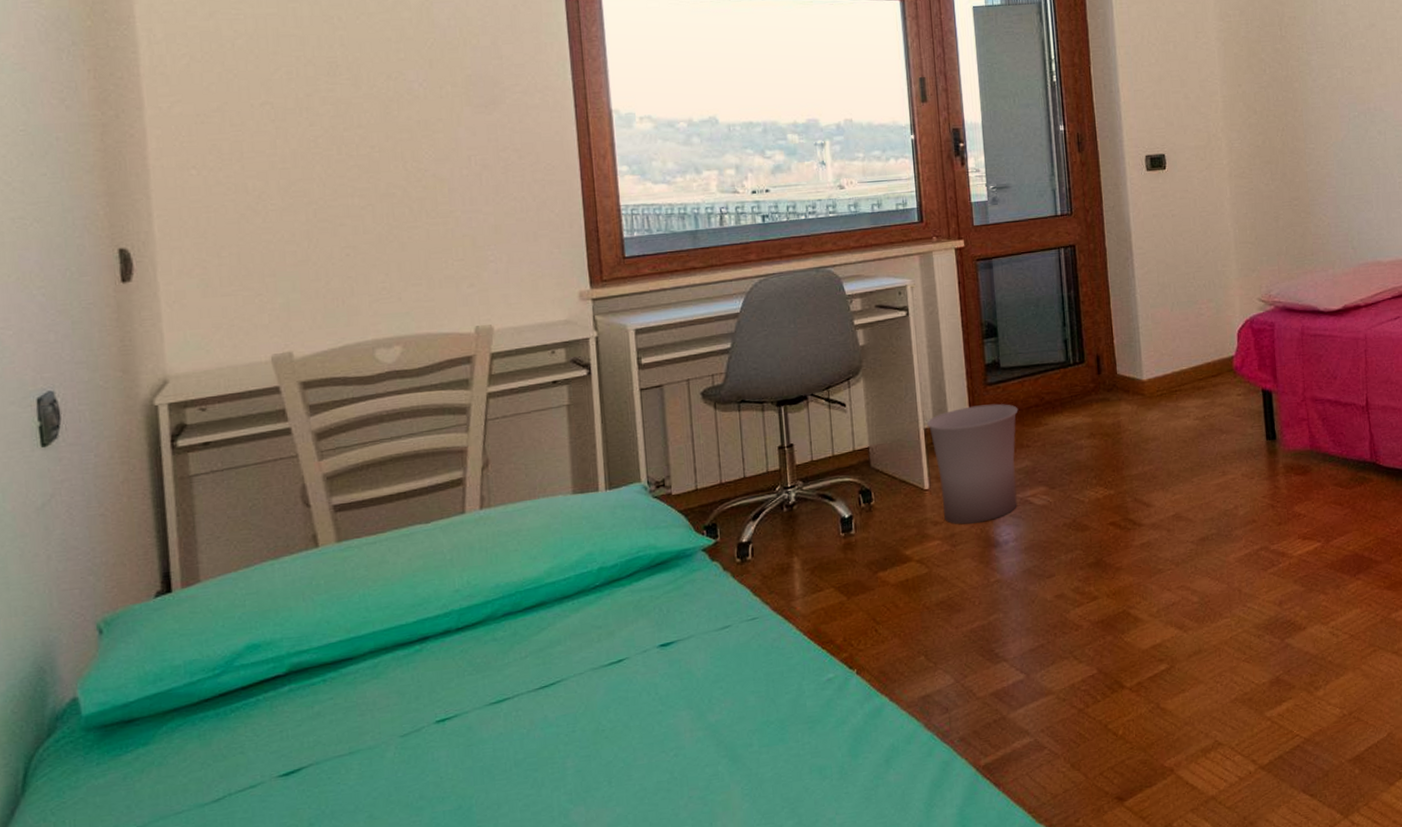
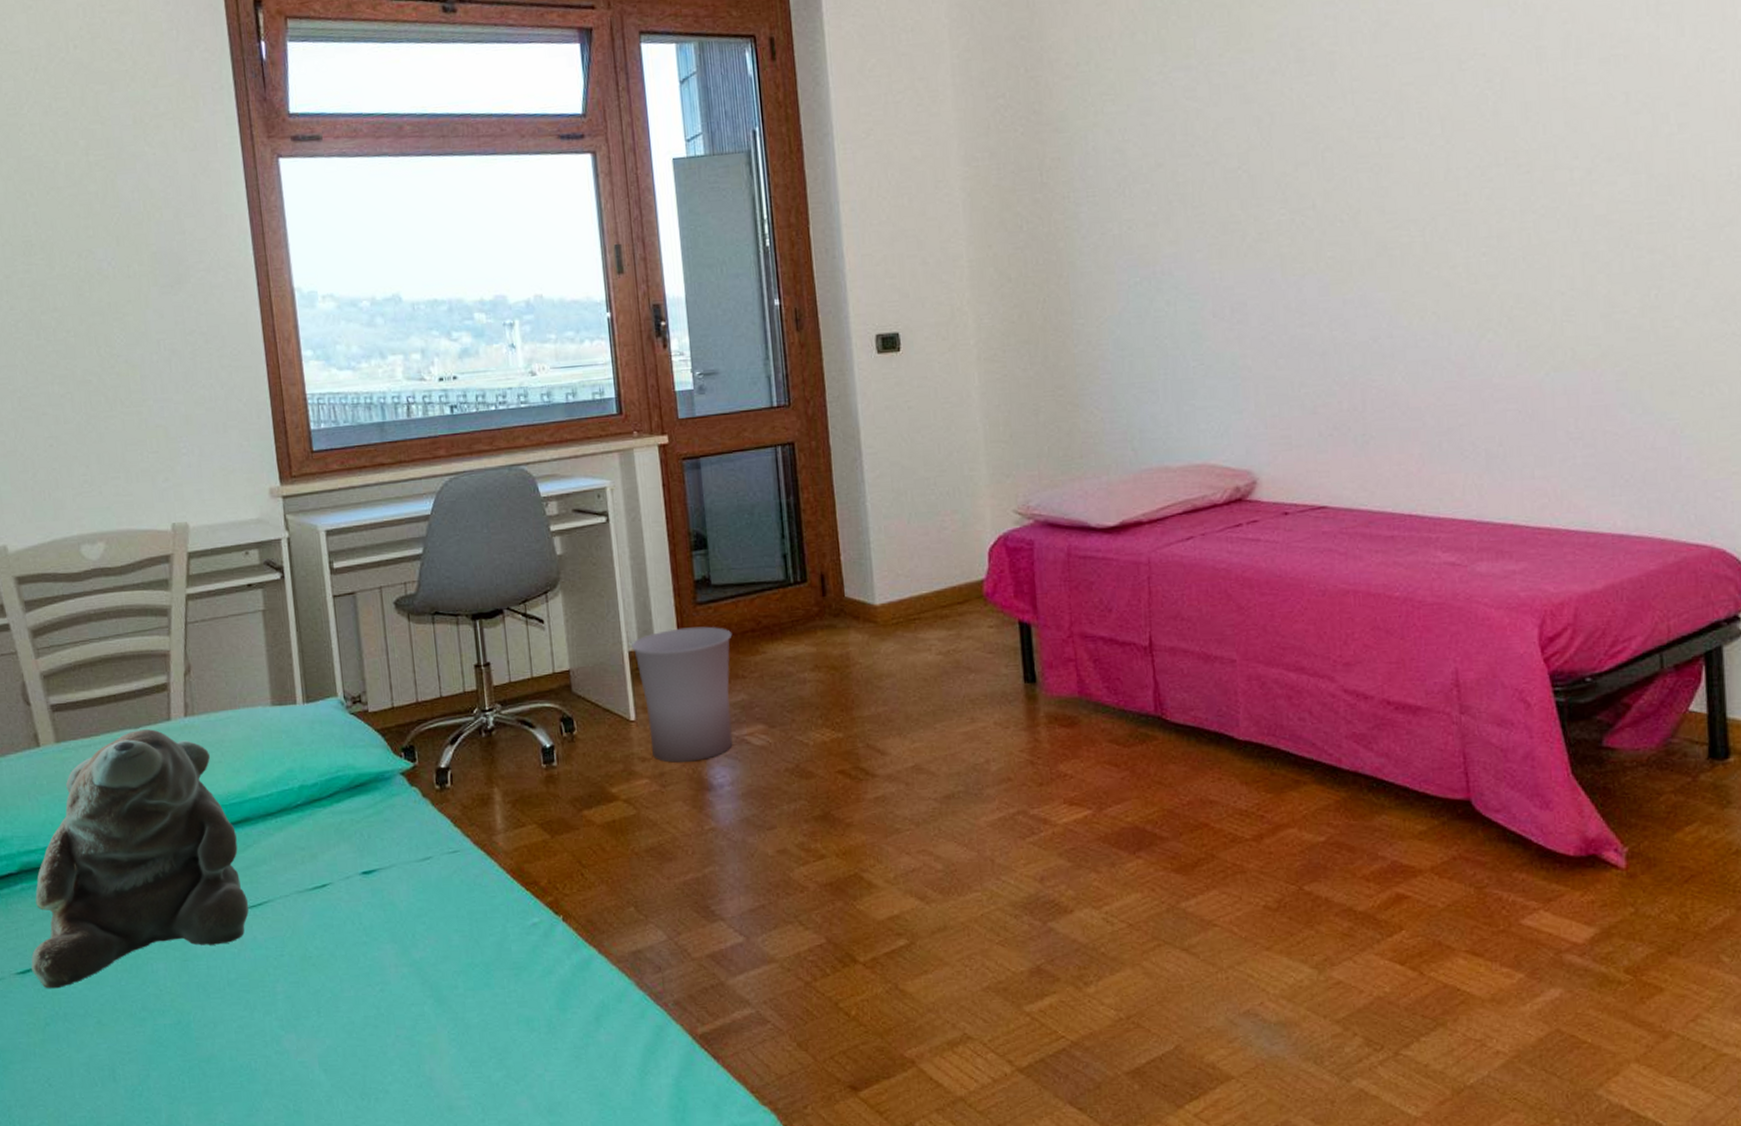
stuffed animal: none [296,523,541,788] -> present [31,729,249,989]

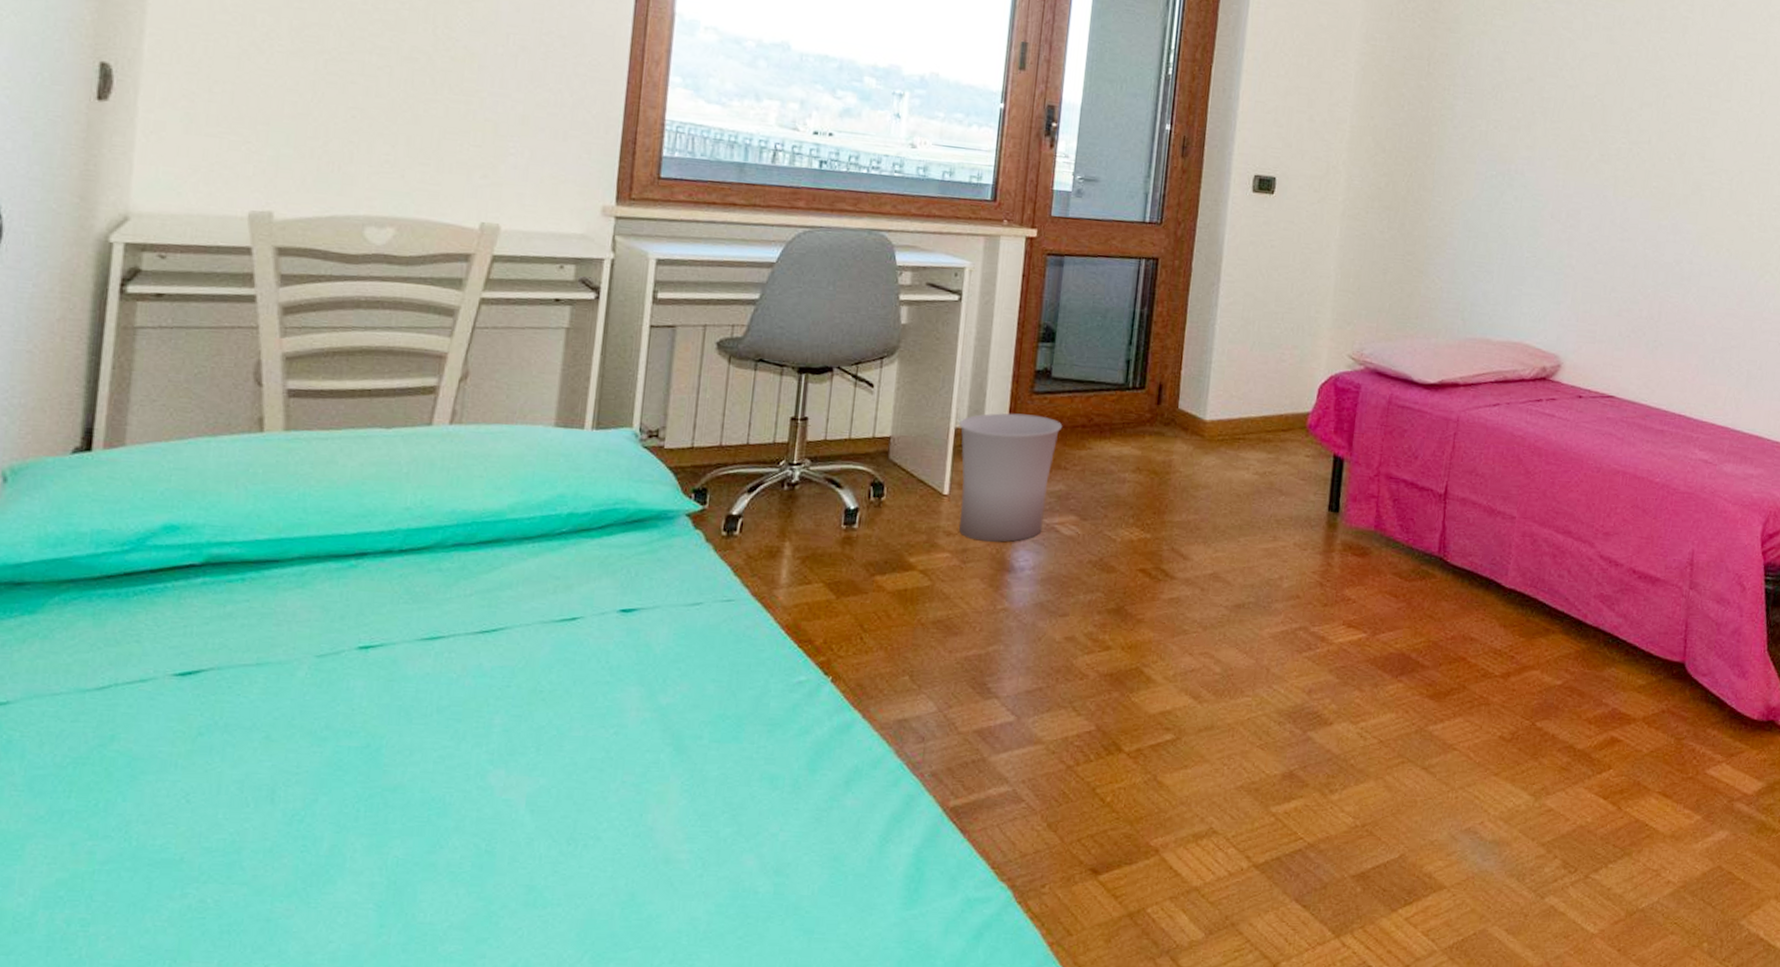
stuffed animal: present [31,729,249,989] -> none [194,430,483,696]

